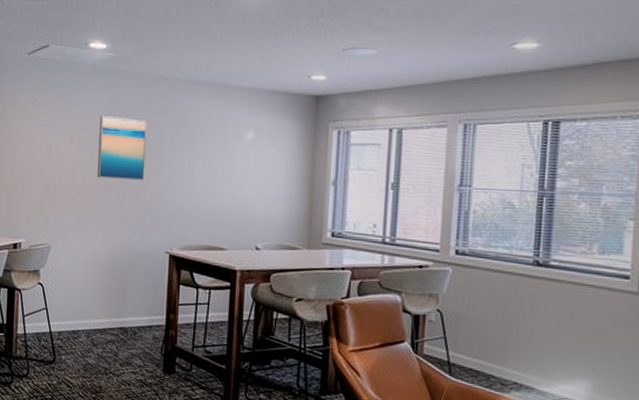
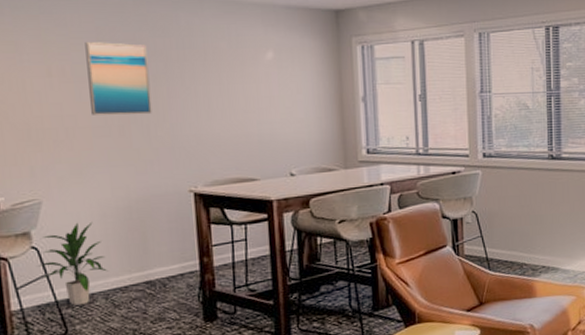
indoor plant: none [41,267,93,339] -> present [37,221,109,306]

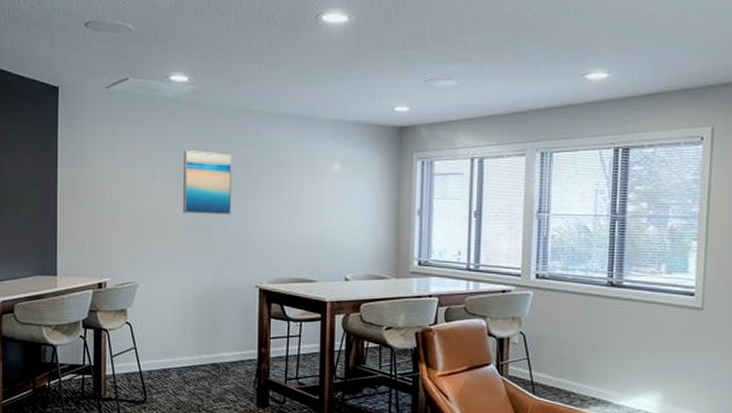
indoor plant: present [37,221,109,306] -> none [129,305,184,377]

